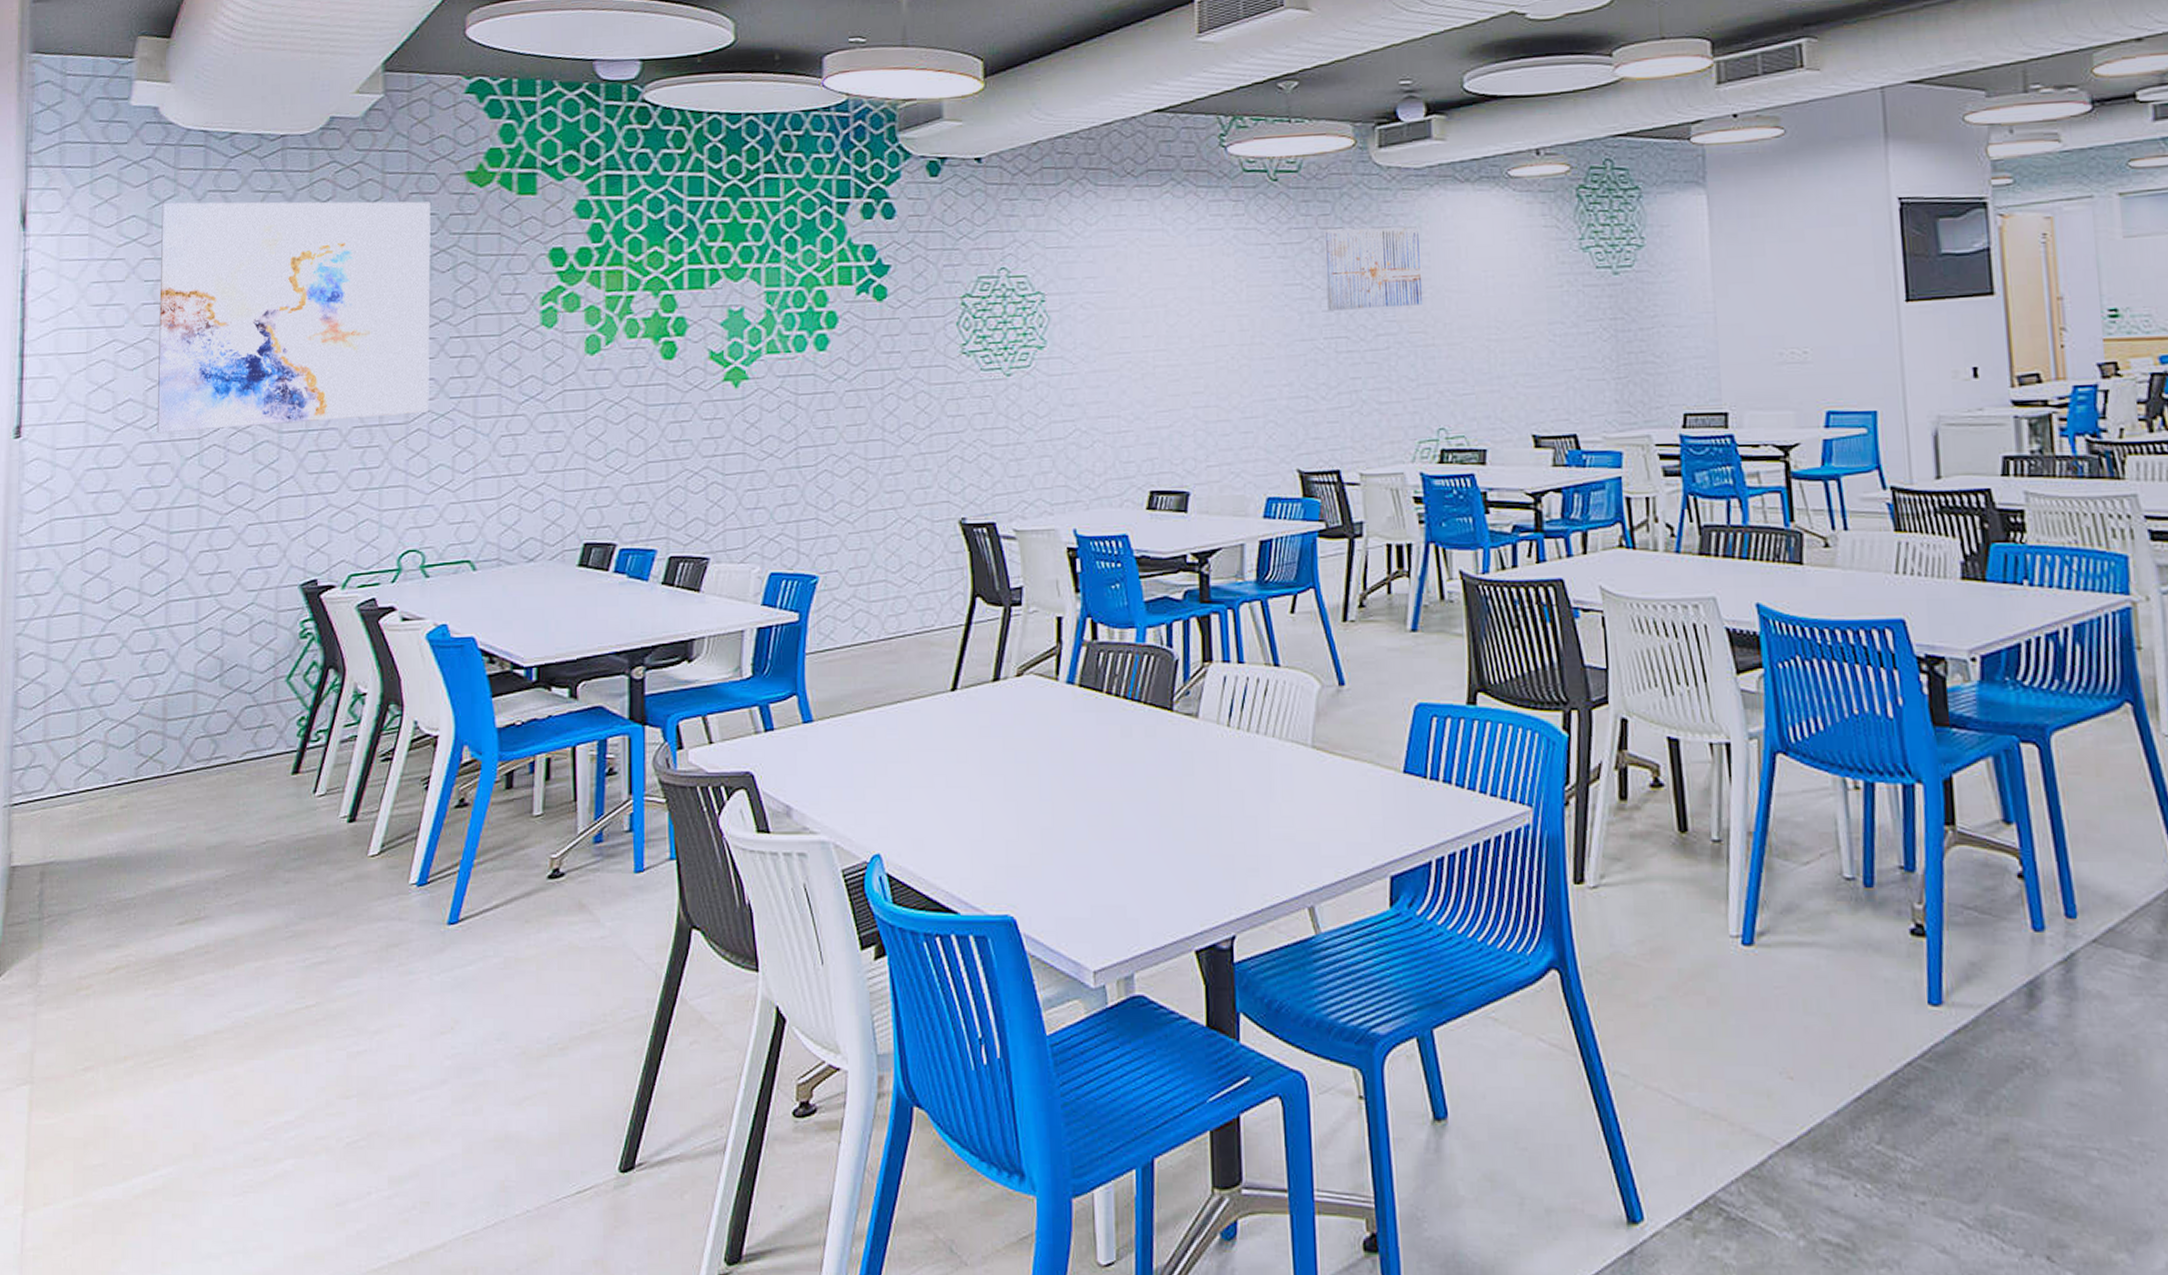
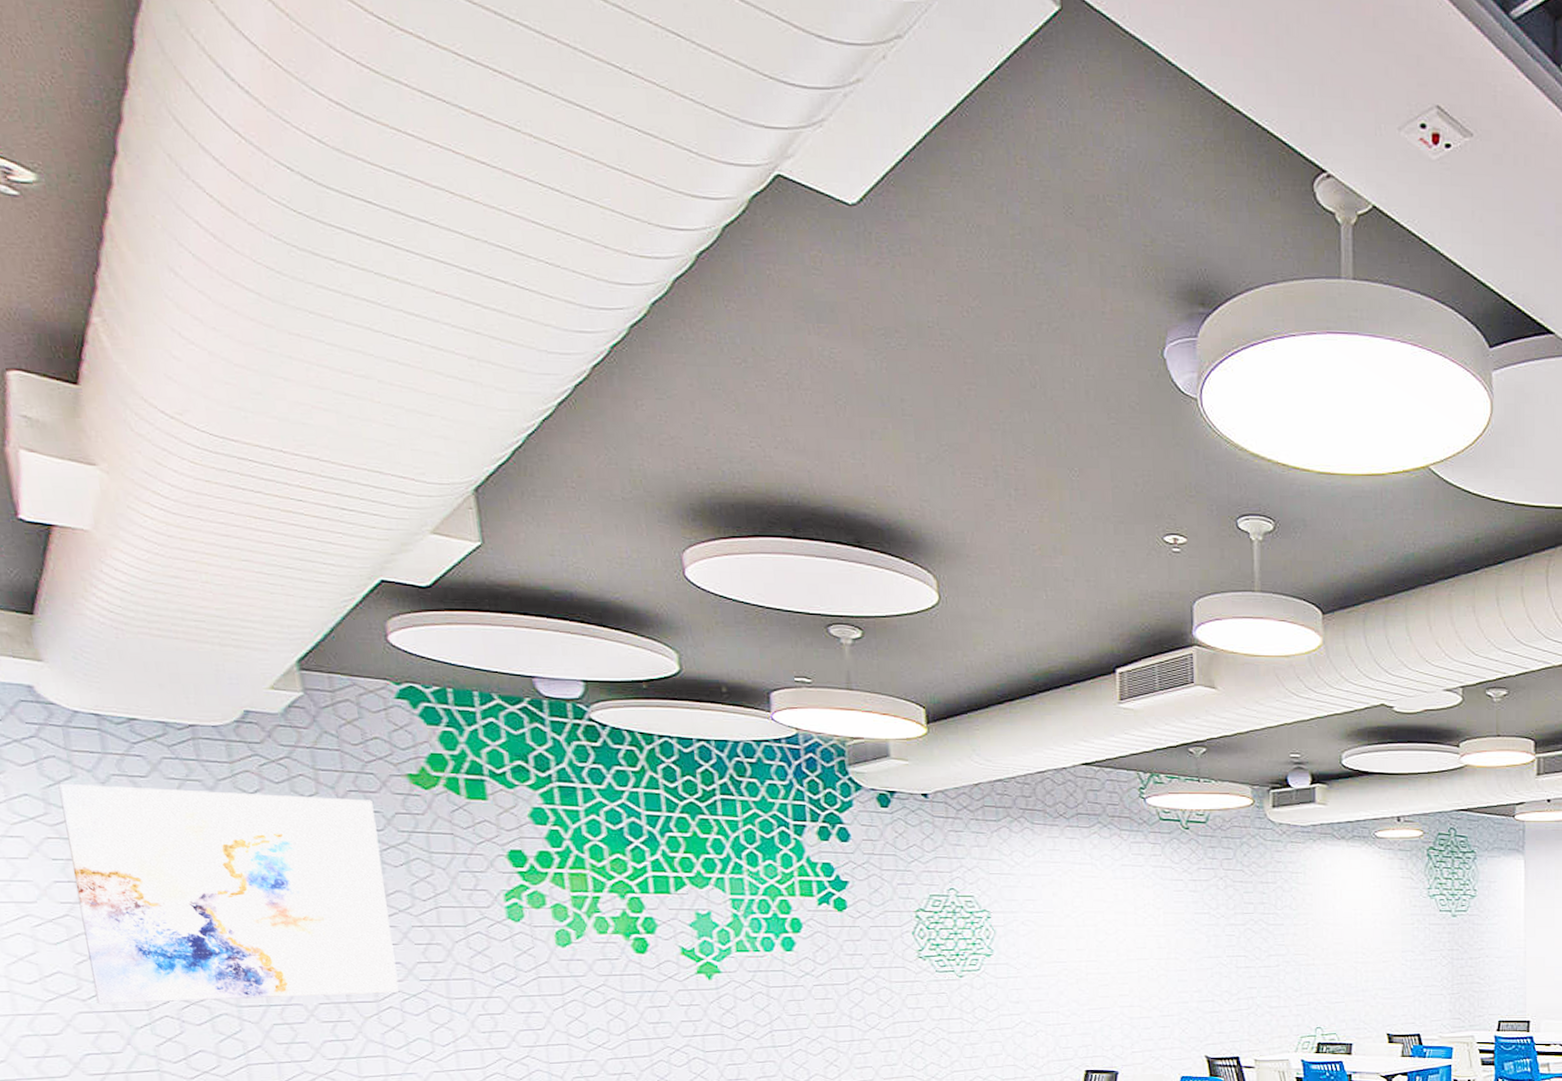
wall art: present [1324,227,1423,311] -> none [1227,871,1306,935]

